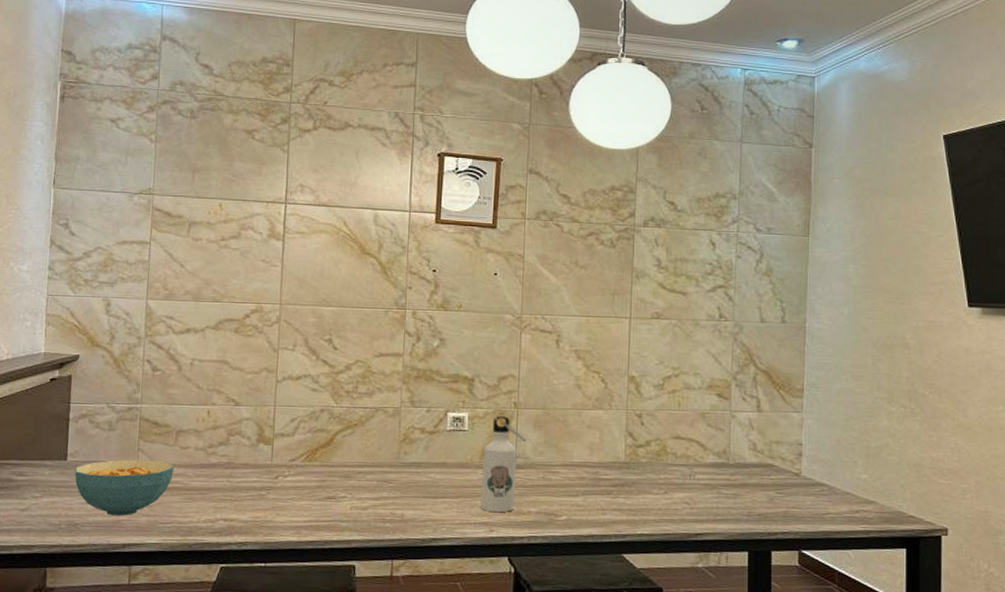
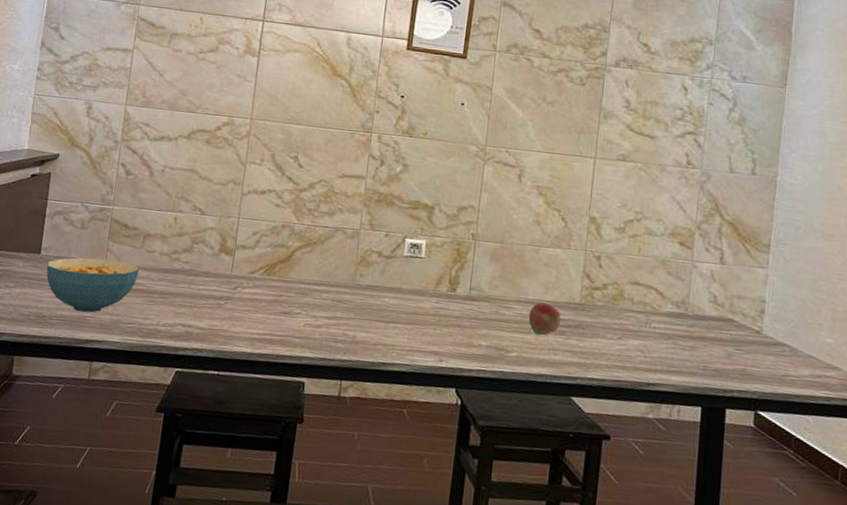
water bottle: present [480,416,535,512] -> none [431,246,490,343]
fruit: none [575,464,607,497] -> present [528,302,561,336]

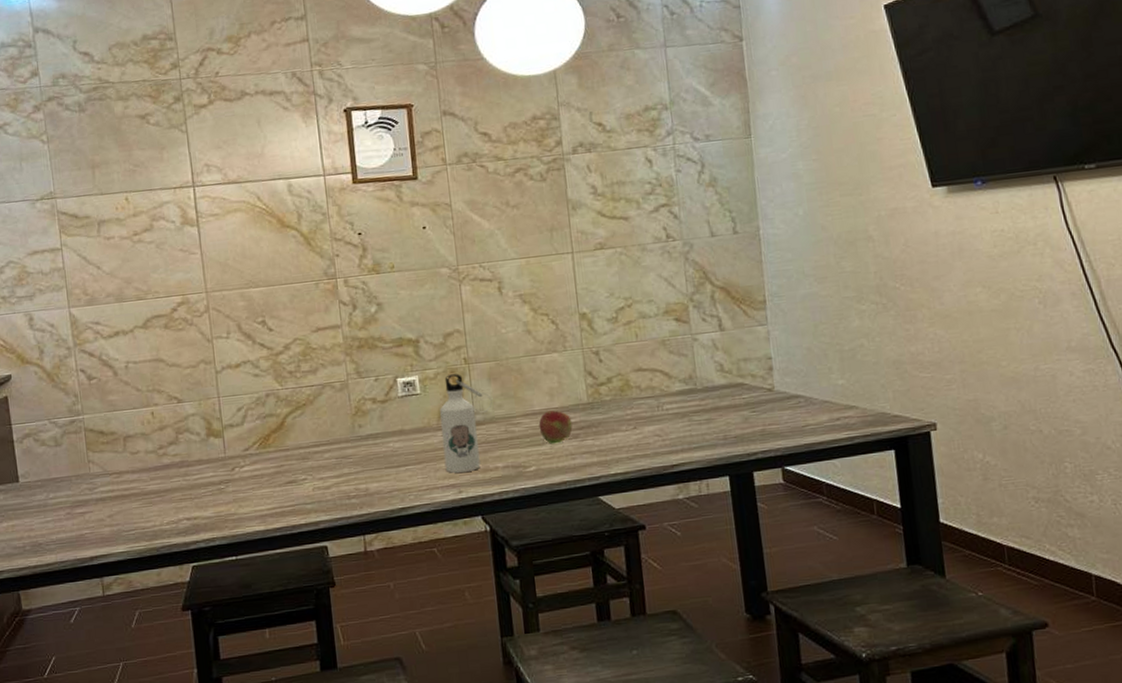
cereal bowl: present [46,257,140,313] -> none [29,469,128,531]
water bottle: none [431,246,490,343] -> present [440,373,492,473]

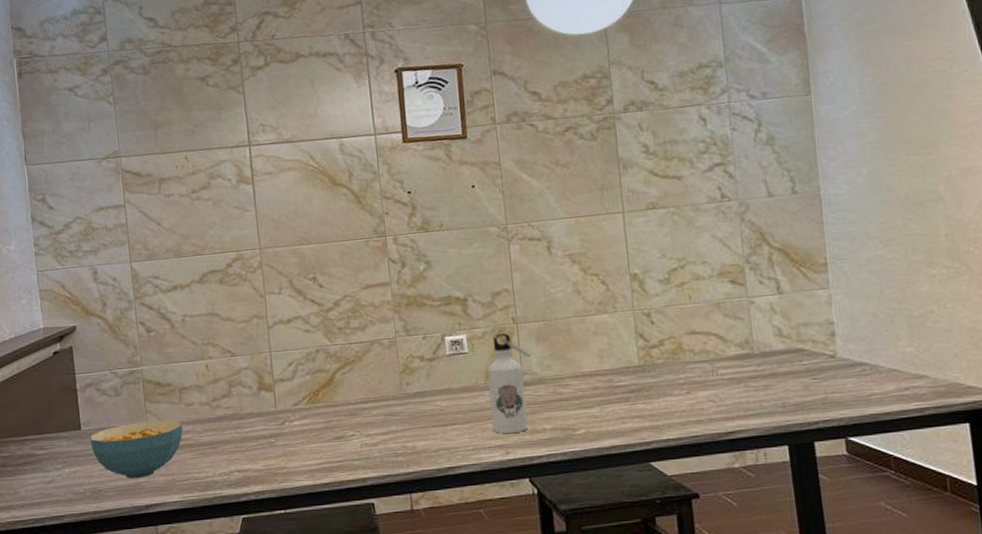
cereal bowl: none [29,469,128,531] -> present [90,420,183,479]
fruit: present [538,410,573,444] -> none [588,372,623,407]

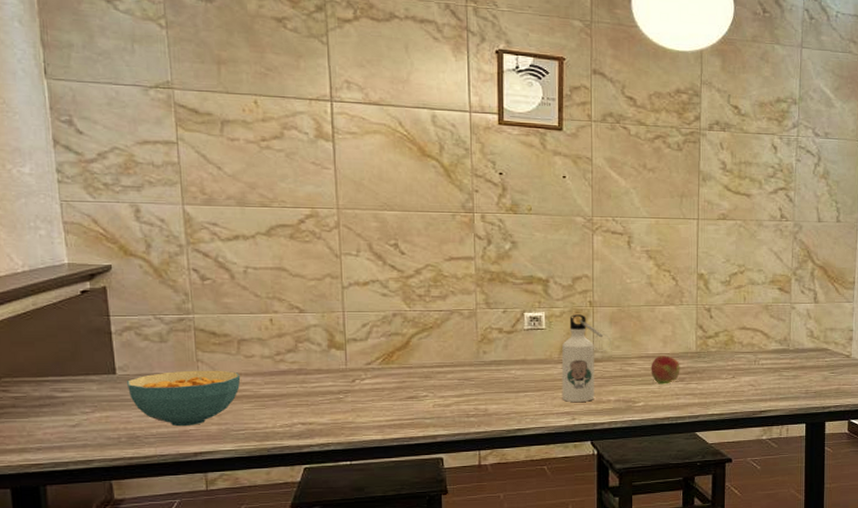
fruit: none [588,372,623,407] -> present [651,356,680,385]

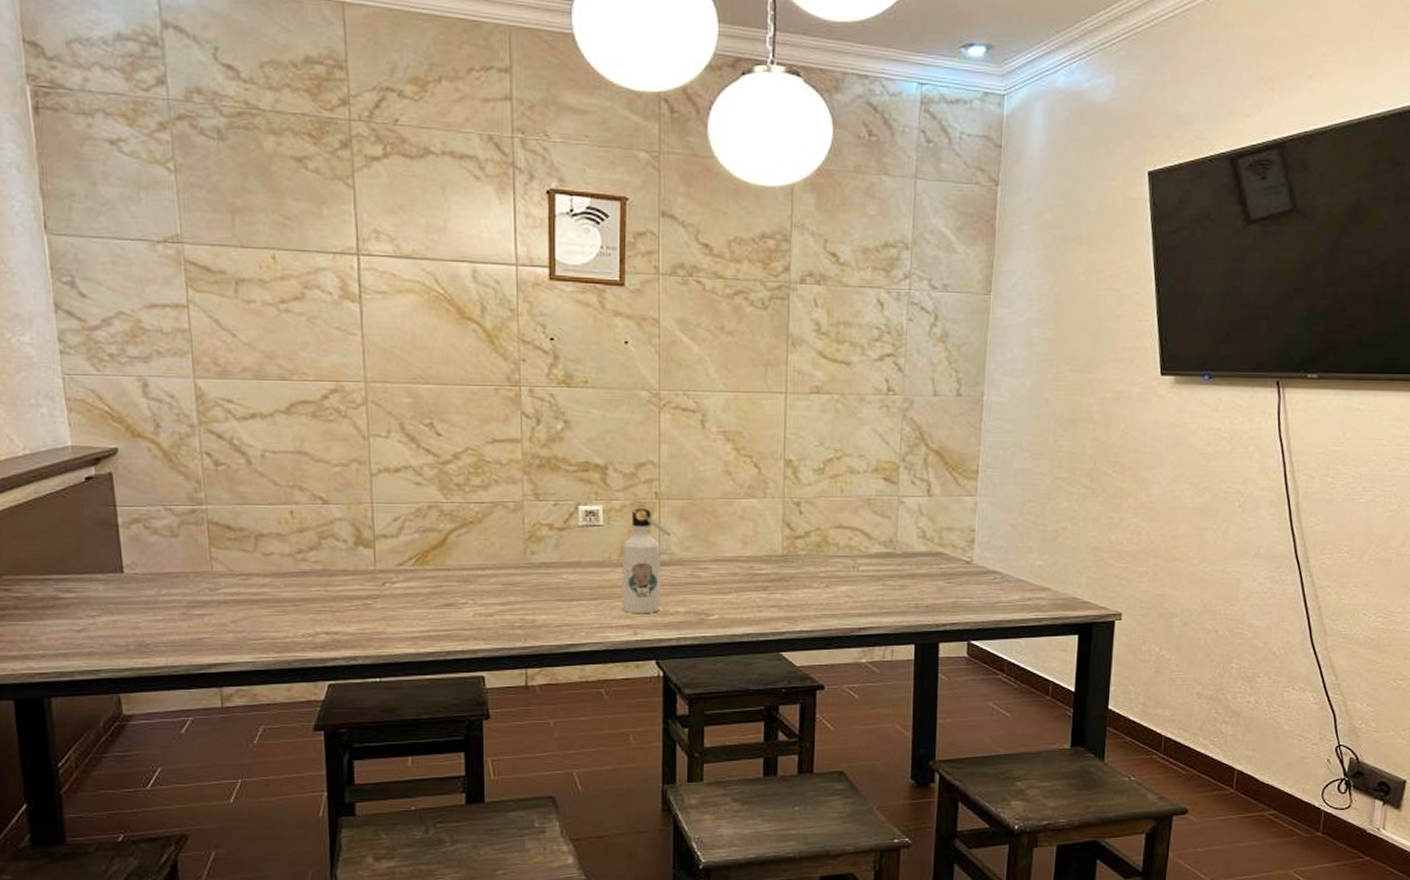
cereal bowl: present [127,370,241,427] -> none [136,569,259,634]
fruit: present [651,356,680,385] -> none [727,559,763,594]

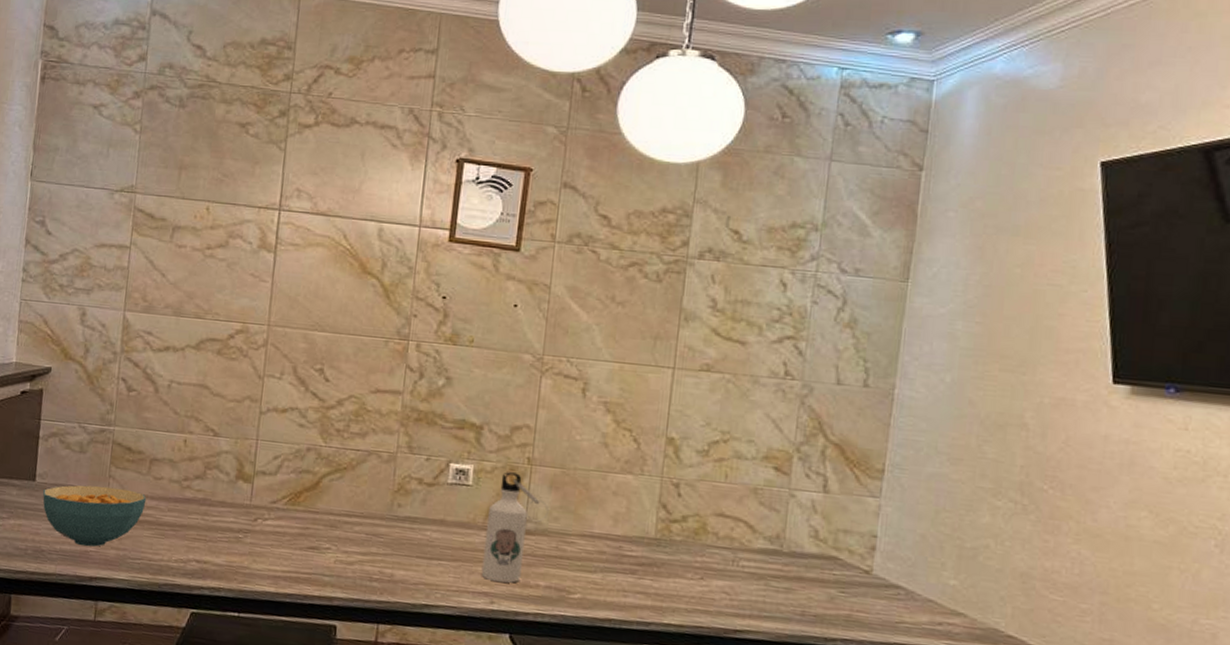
cereal bowl: none [136,569,259,634] -> present [42,485,147,547]

